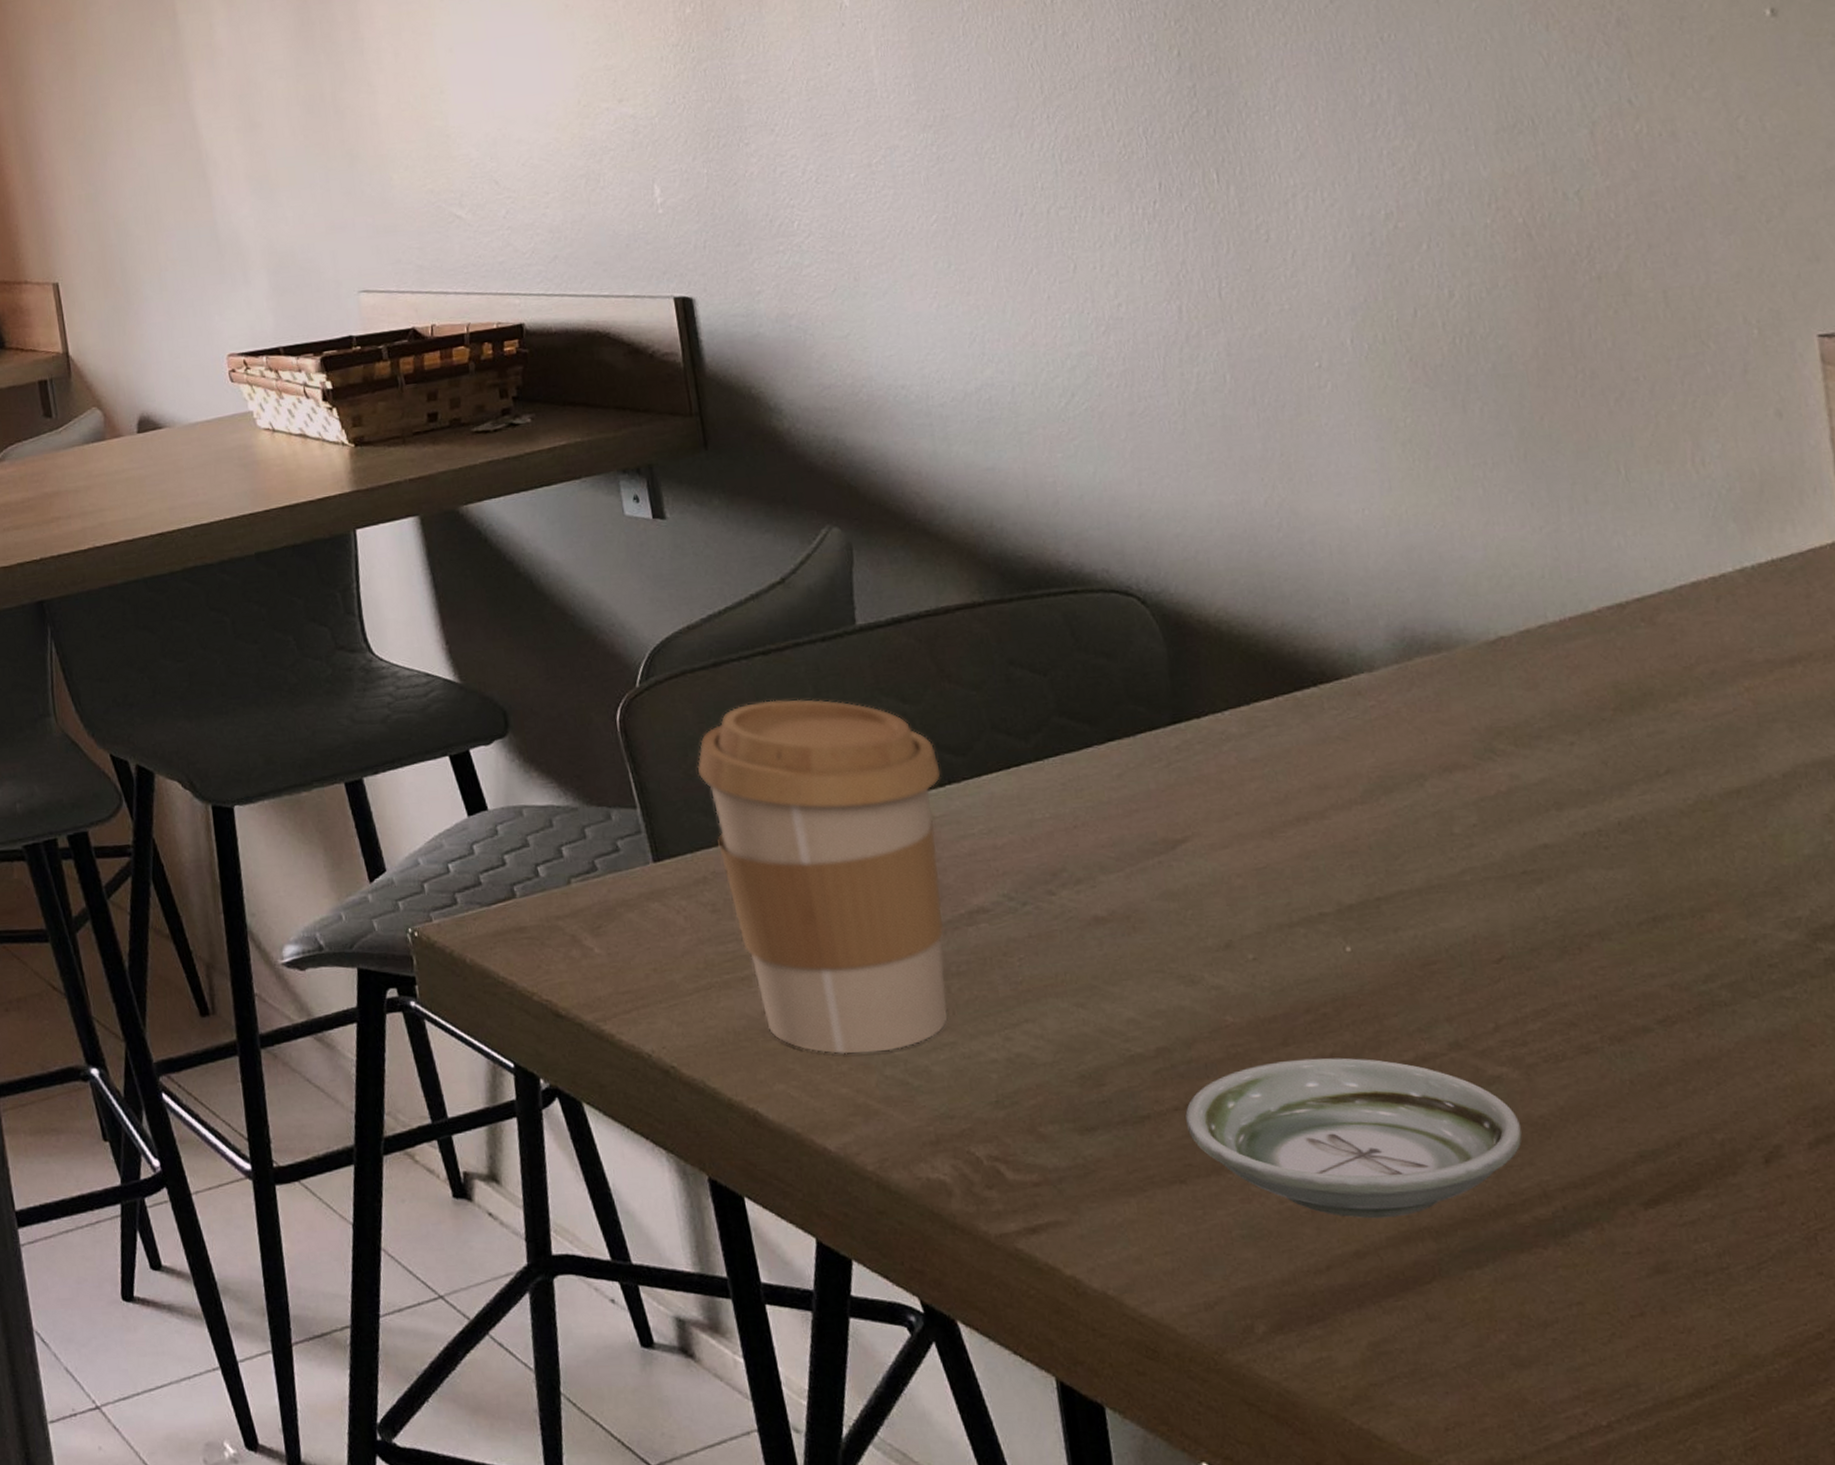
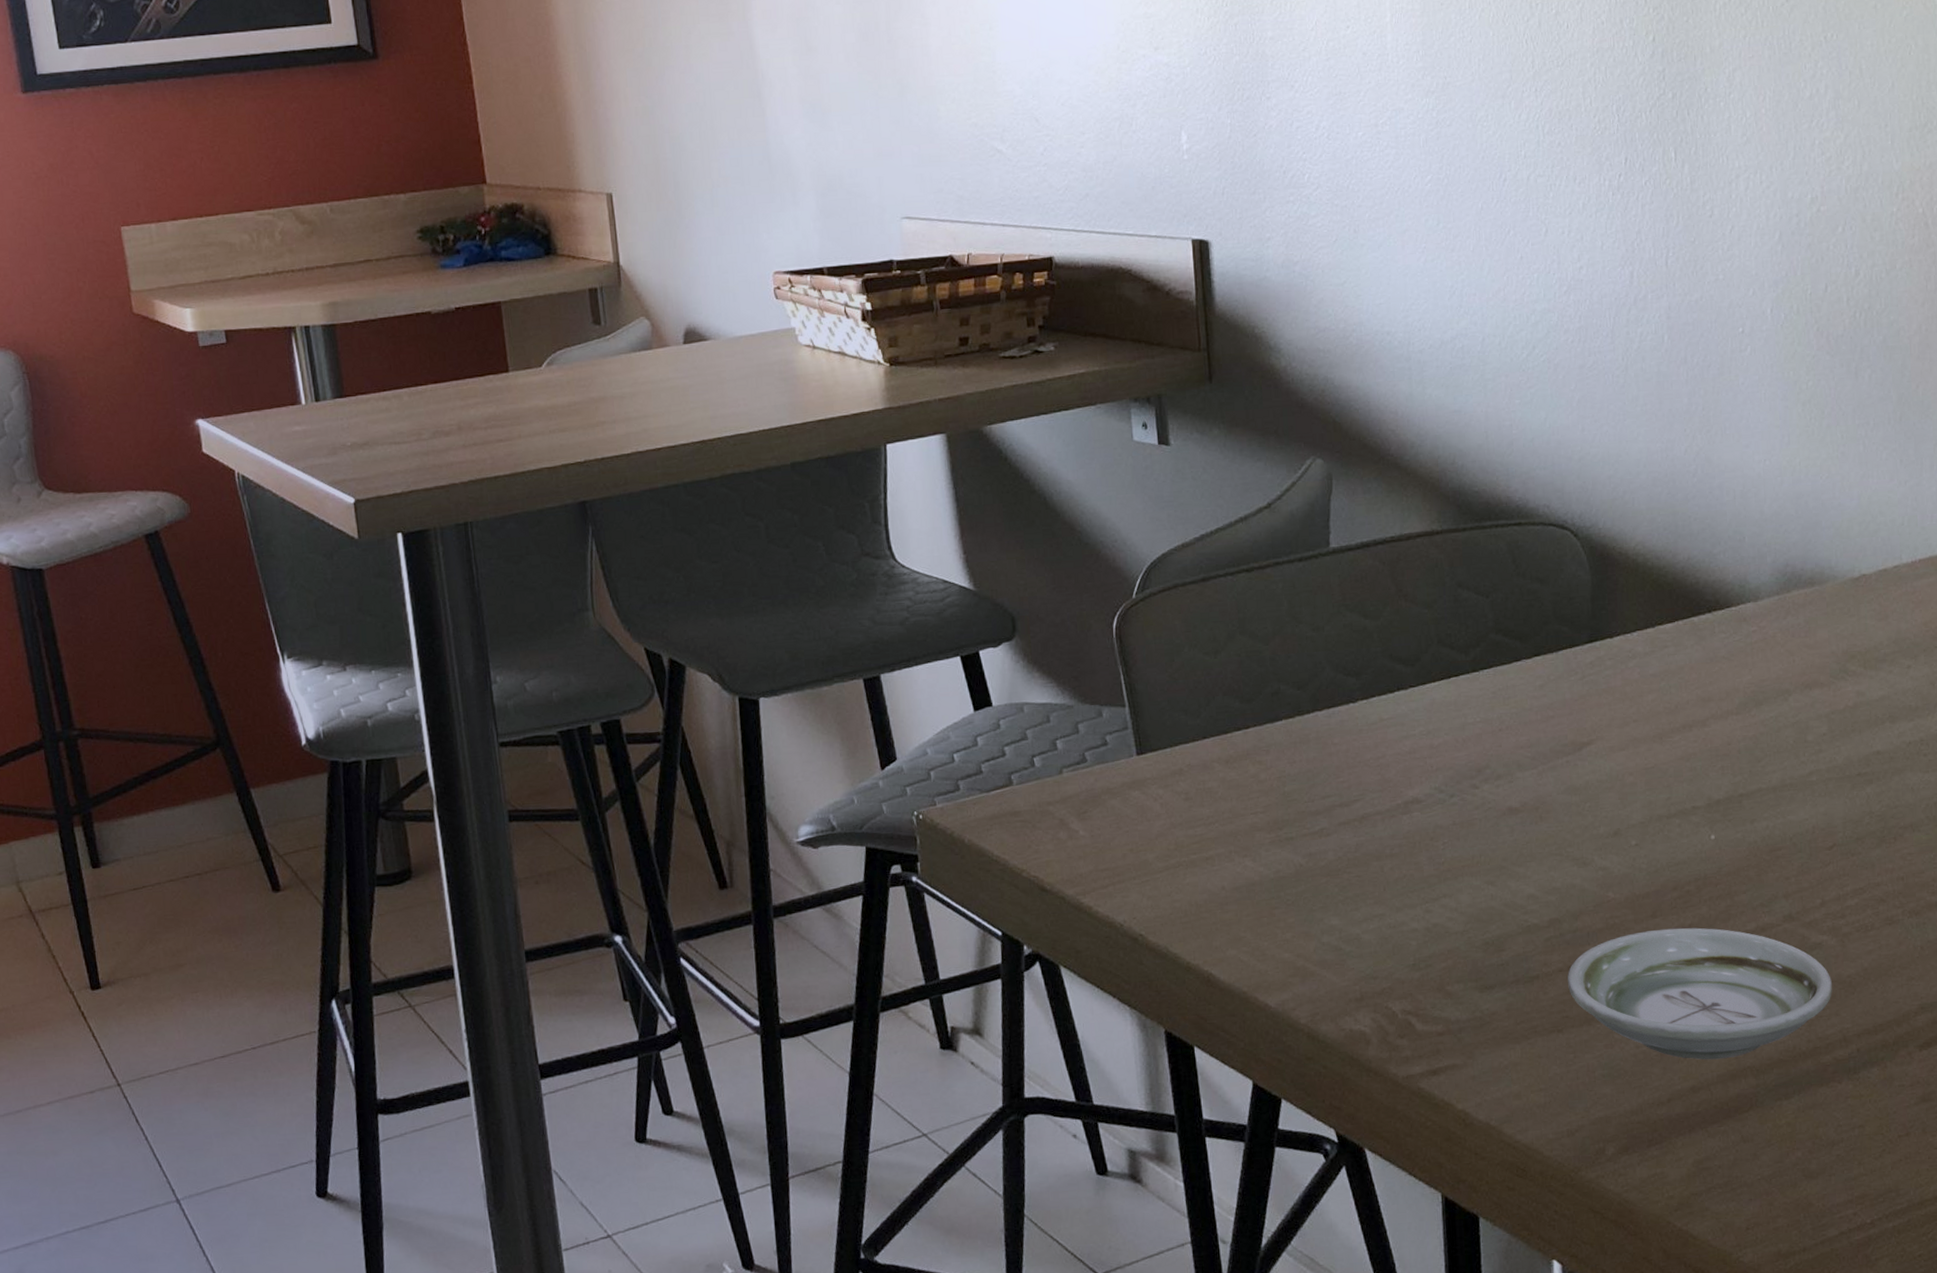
coffee cup: present [697,699,948,1054] -> none [1181,612,1392,924]

